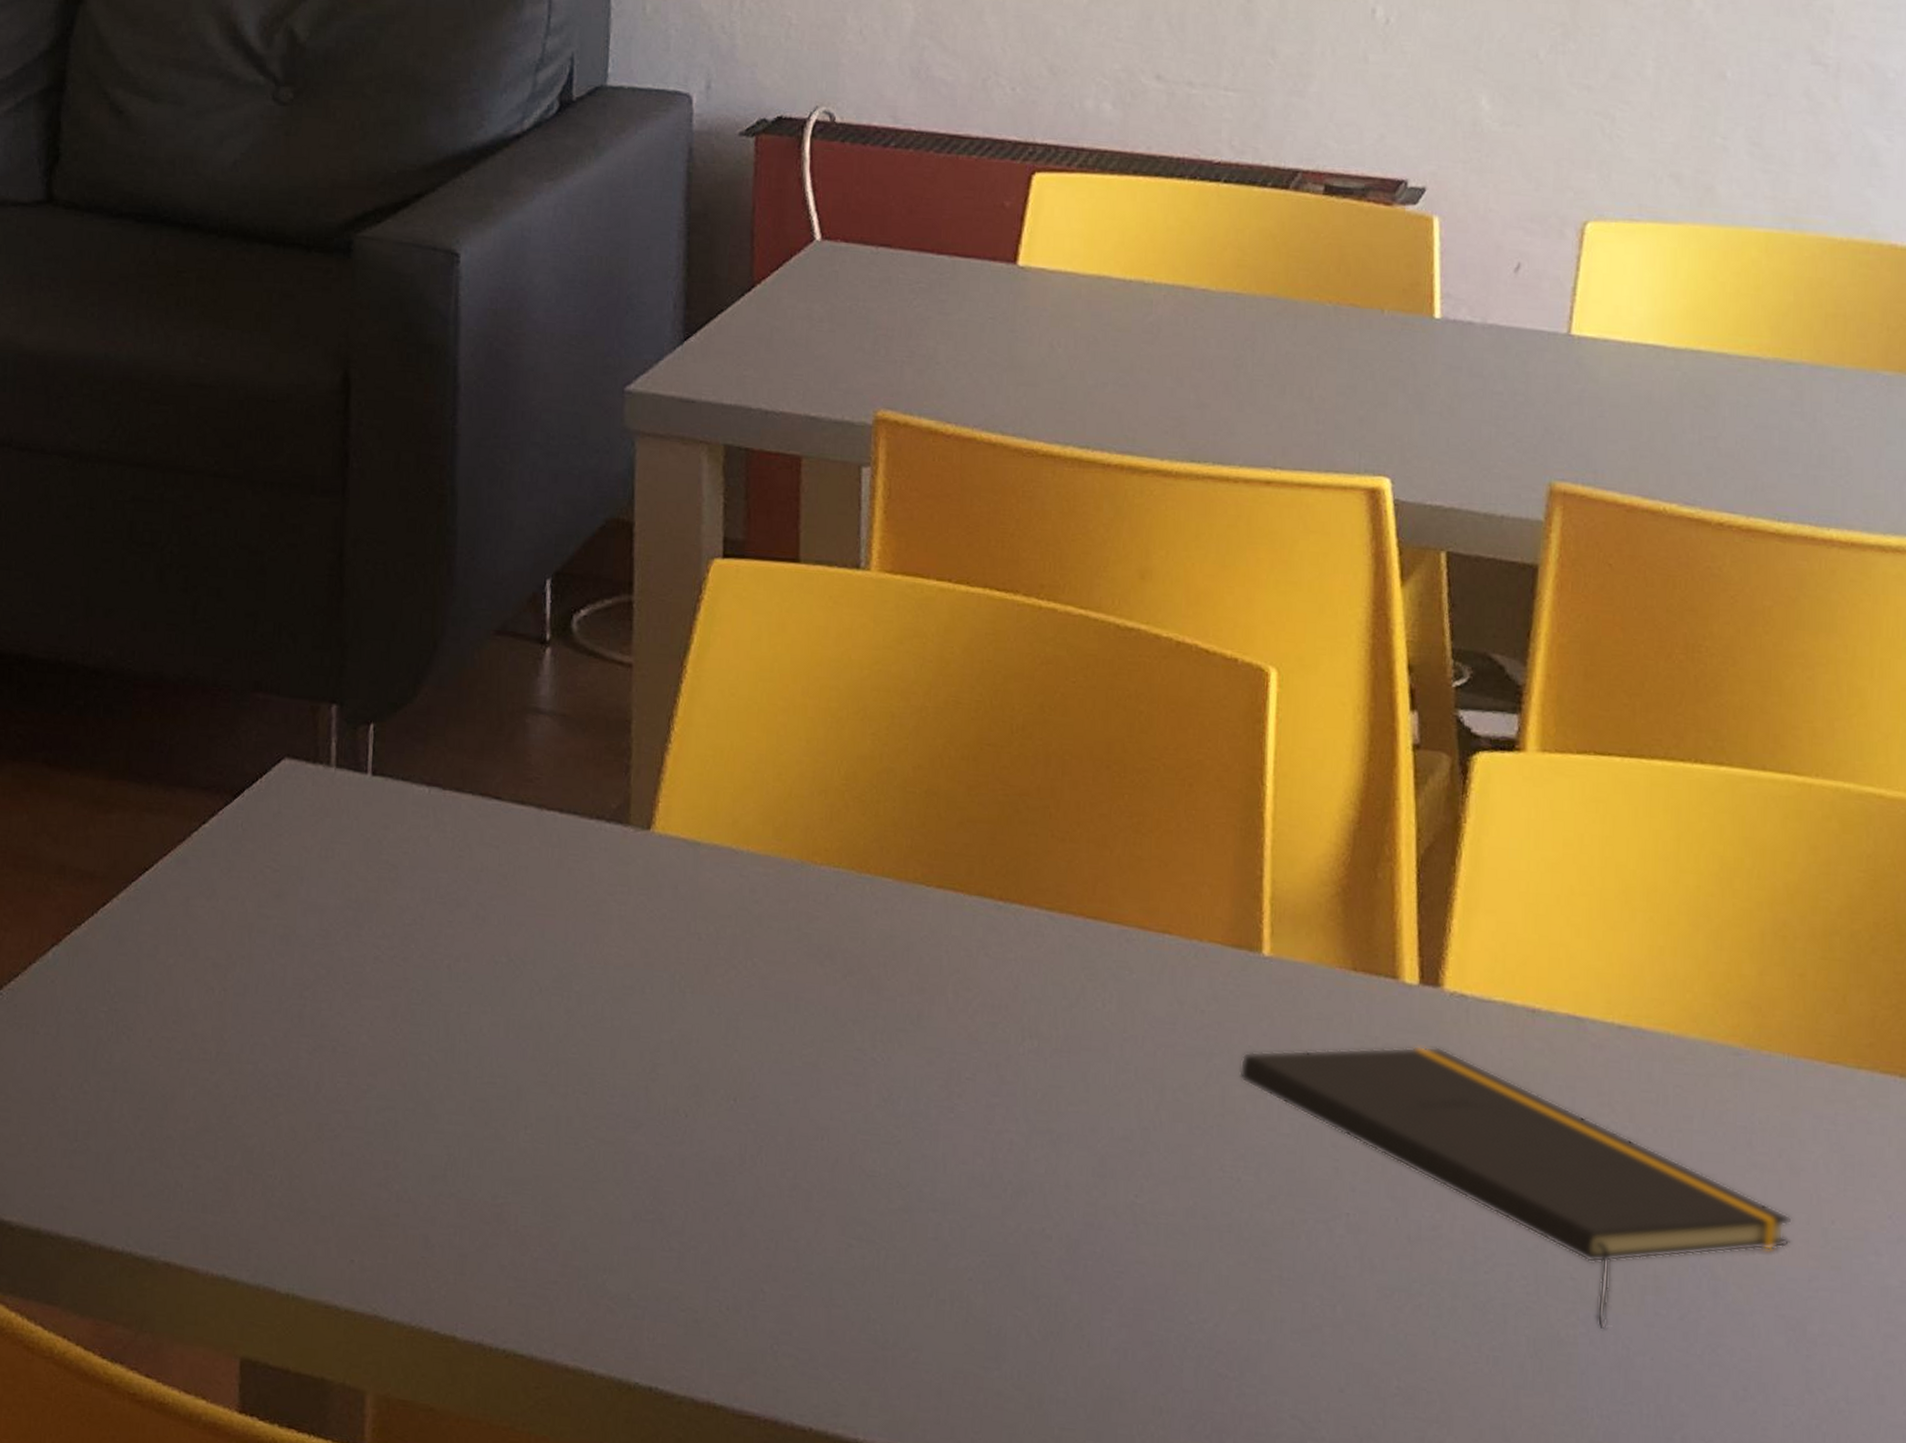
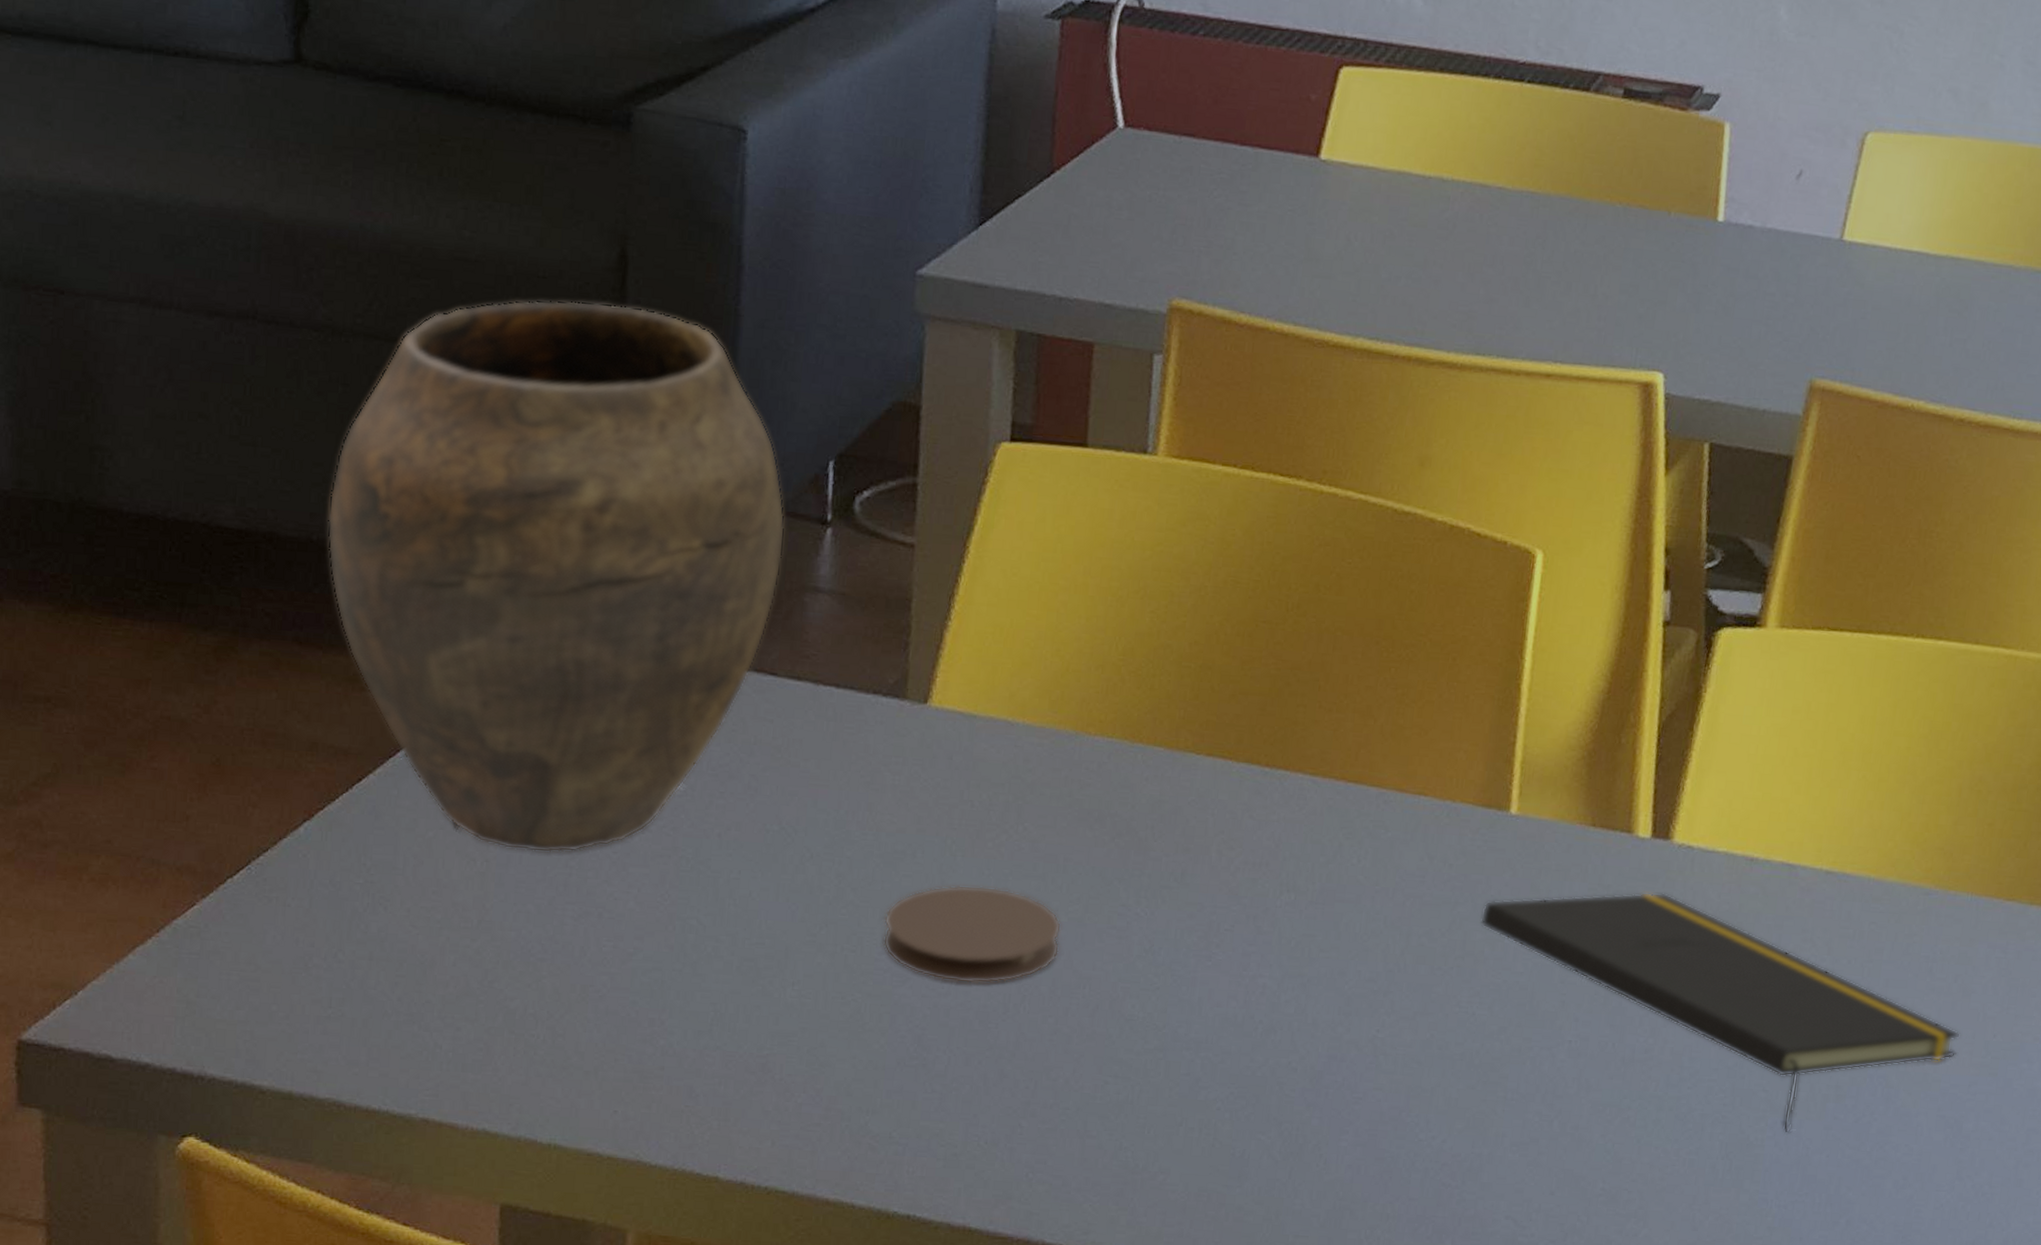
vase: none [74,423,506,983] -> present [327,300,785,853]
coaster: none [614,1023,796,1133] -> present [882,884,1062,984]

